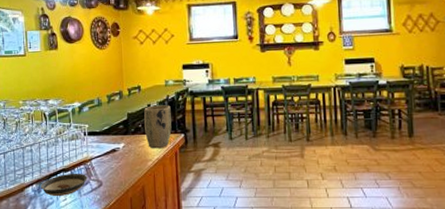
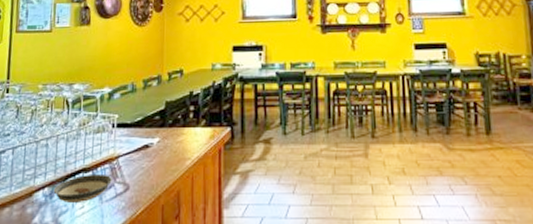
plant pot: present [144,105,172,149] -> none [185,92,217,145]

